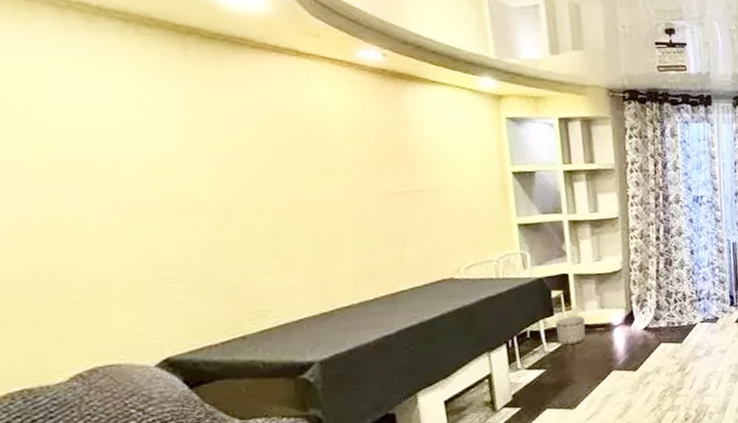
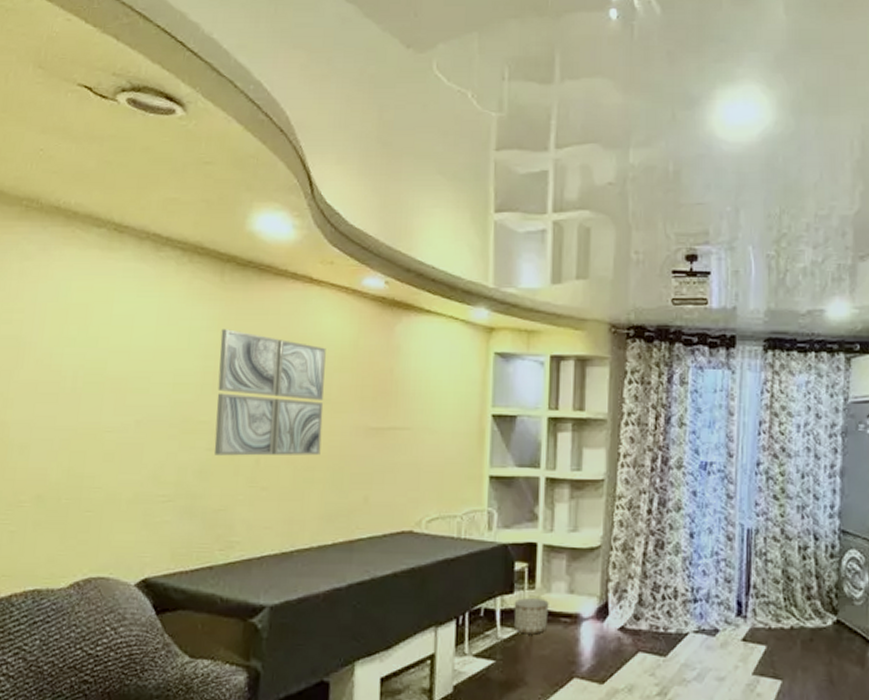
wall art: none [198,105,344,233] -> present [214,329,326,456]

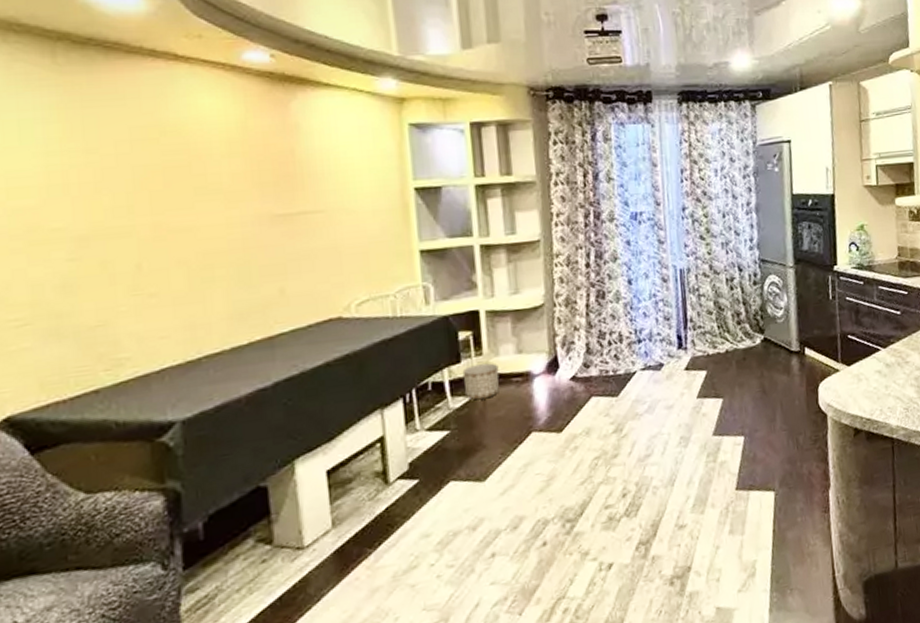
wall art: present [214,329,326,456] -> none [63,119,219,266]

